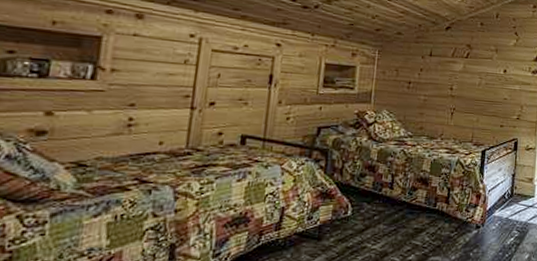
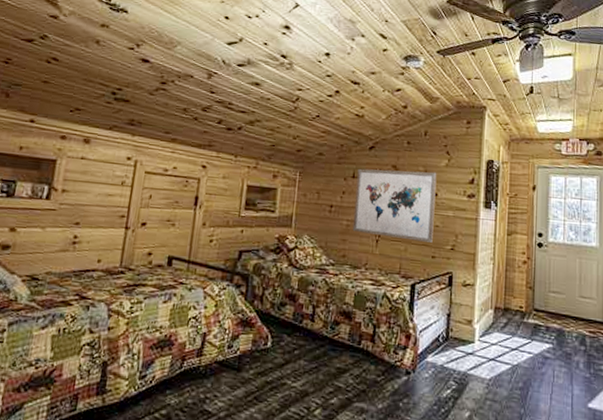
wall art: none [429,47,506,113] -> present [352,168,437,243]

